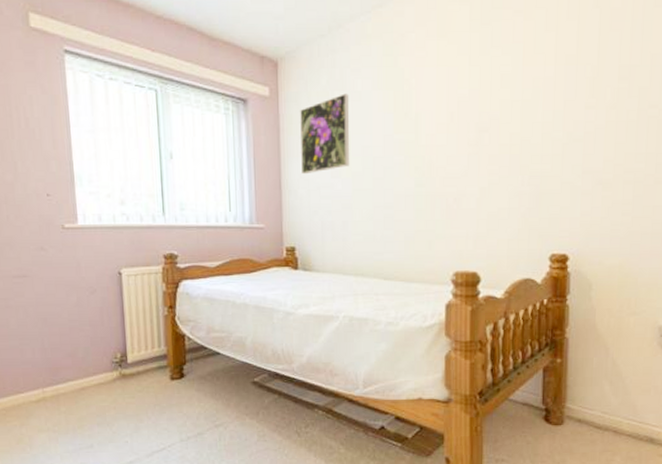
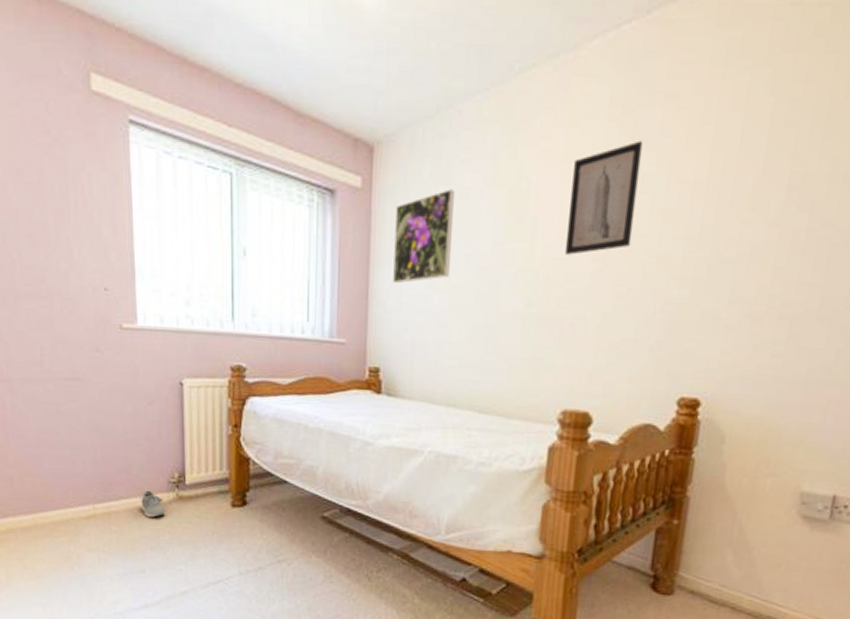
shoe: none [86,371,111,396] -> present [140,490,166,517]
wall art: none [445,47,500,142] -> present [565,140,643,255]

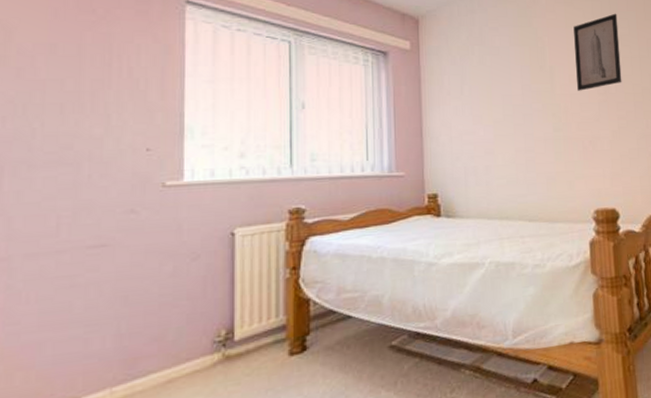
shoe: present [140,490,166,517] -> none [175,356,208,389]
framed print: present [393,189,456,284] -> none [441,48,490,122]

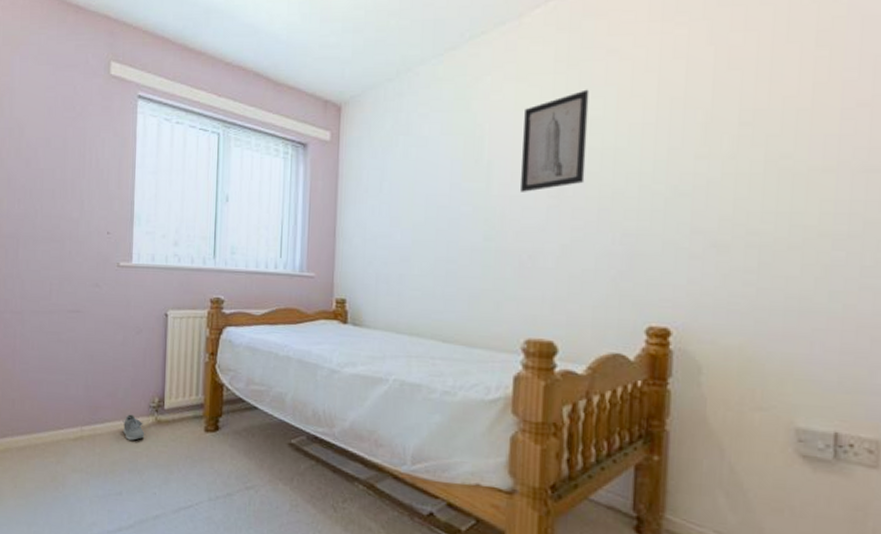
shoe: none [175,356,208,389] -> present [122,414,145,441]

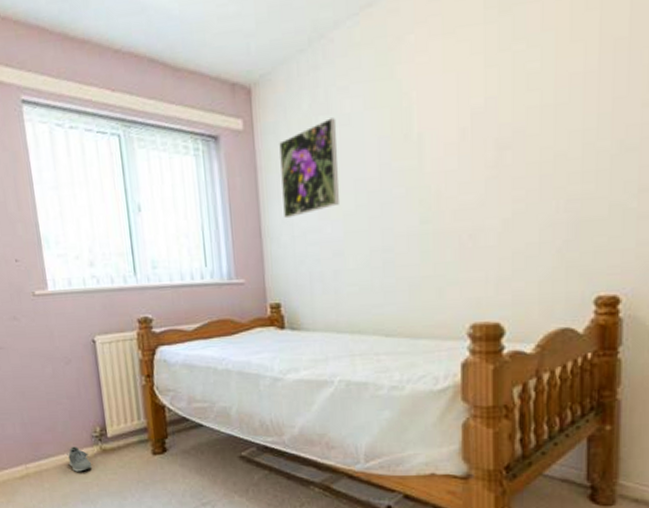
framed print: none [358,139,415,223] -> present [279,118,339,219]
wall art: present [521,89,589,192] -> none [454,38,524,166]

